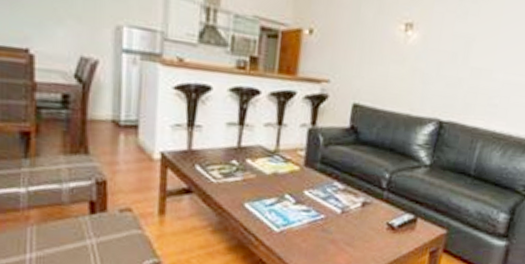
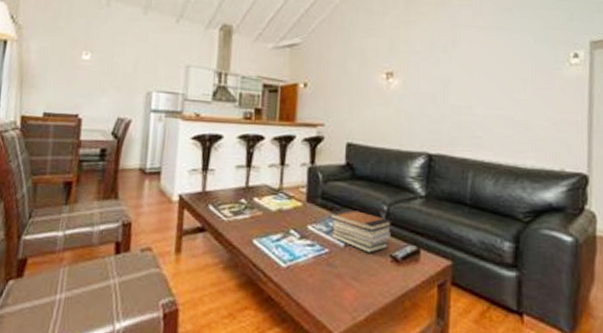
book stack: none [327,175,393,220] -> present [329,209,392,253]

